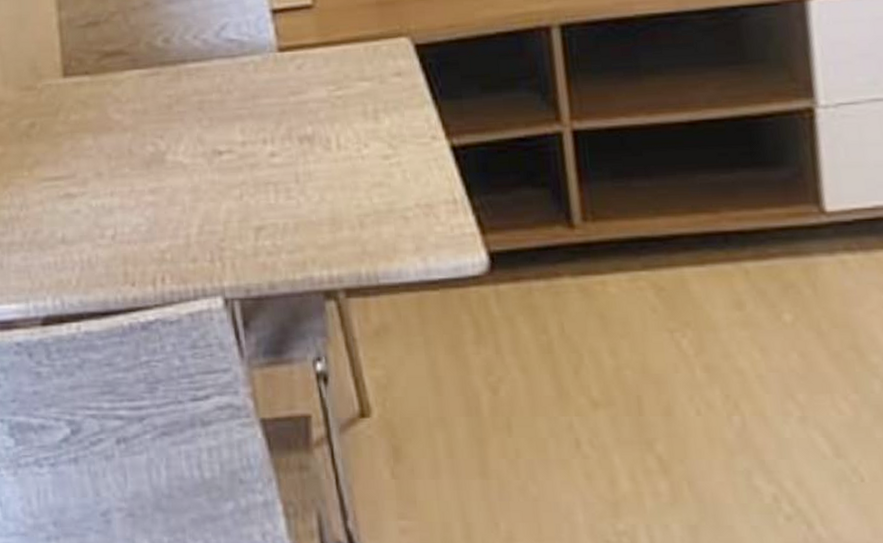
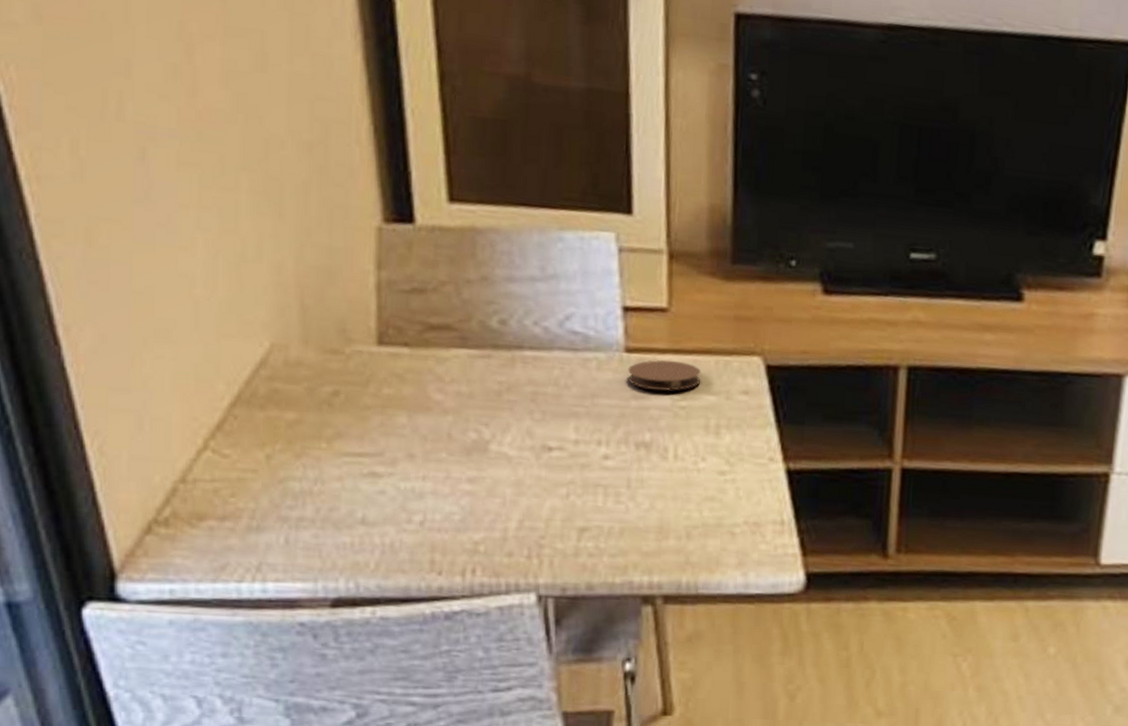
coaster: none [283,52,353,84] -> present [628,360,701,391]

